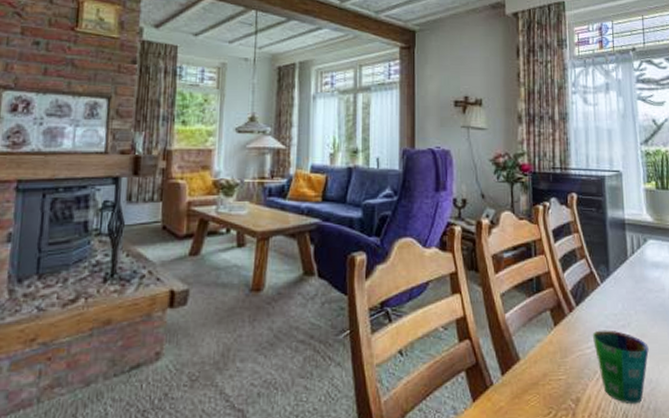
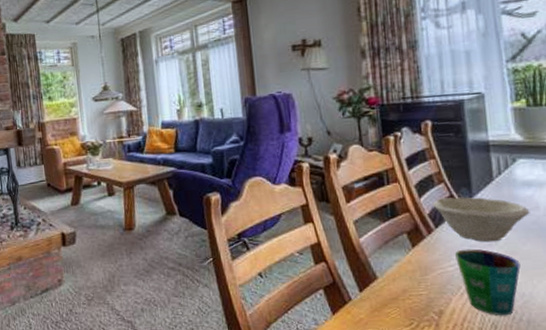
bowl: none [574,274,658,324] -> present [432,197,530,243]

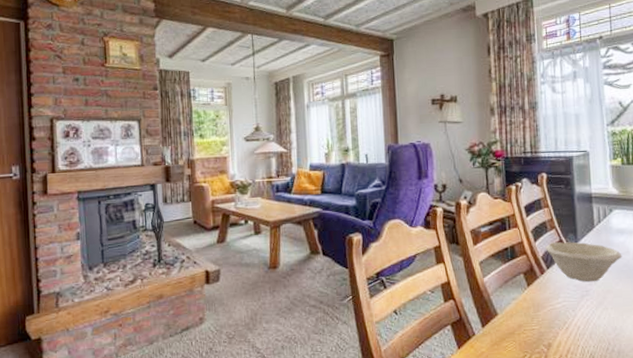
cup: present [455,248,520,316] -> none [563,288,614,348]

